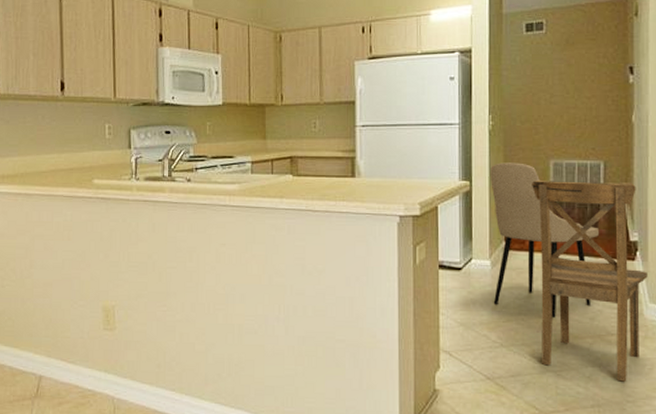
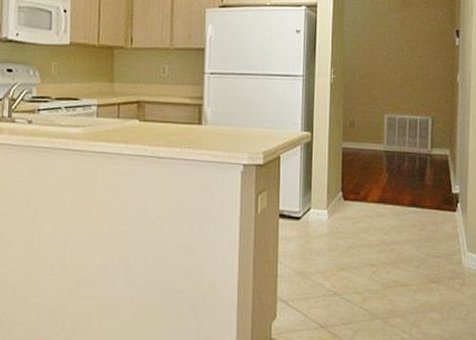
dining chair: present [490,162,600,317] -> none [330,115,427,266]
dining chair: present [532,179,648,382] -> none [368,132,466,327]

